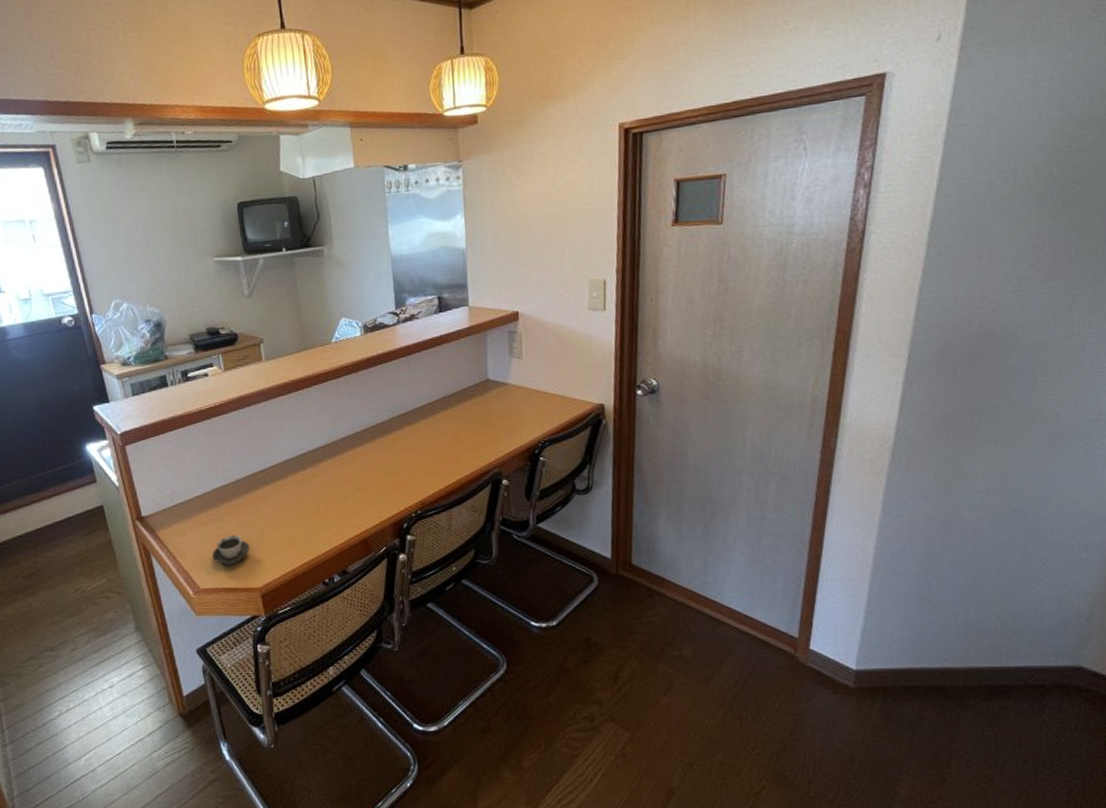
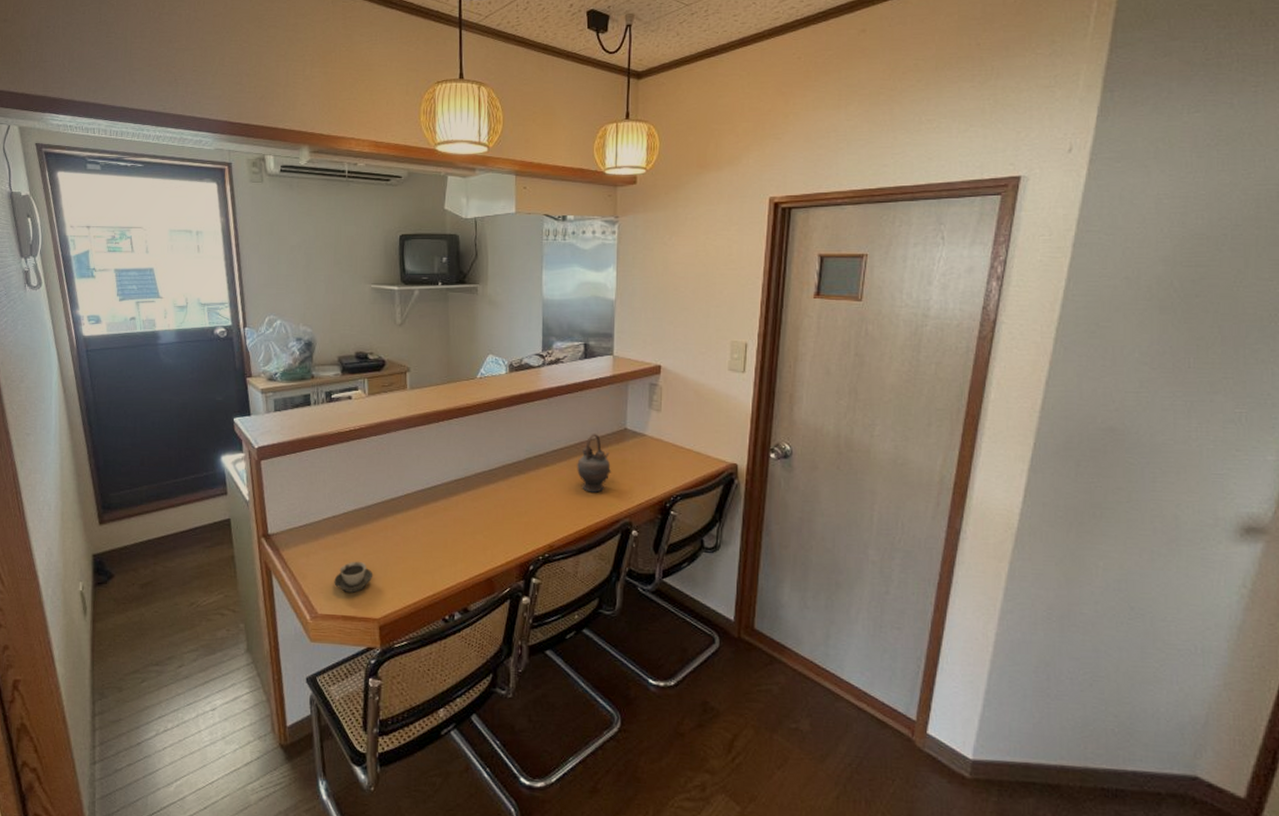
teapot: none [441,386,478,446] -> present [577,433,612,493]

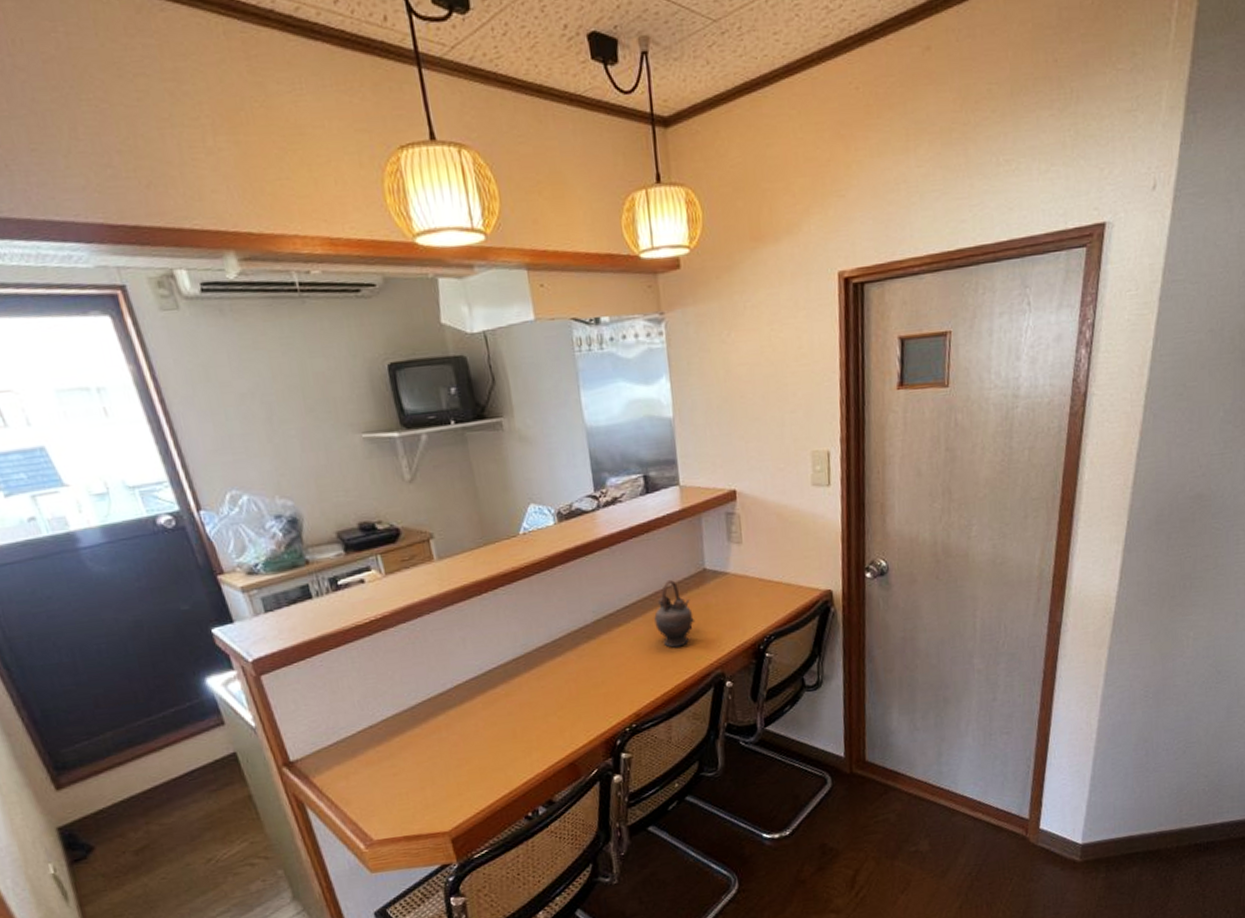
cup: present [334,561,373,593] -> none [385,772,434,810]

